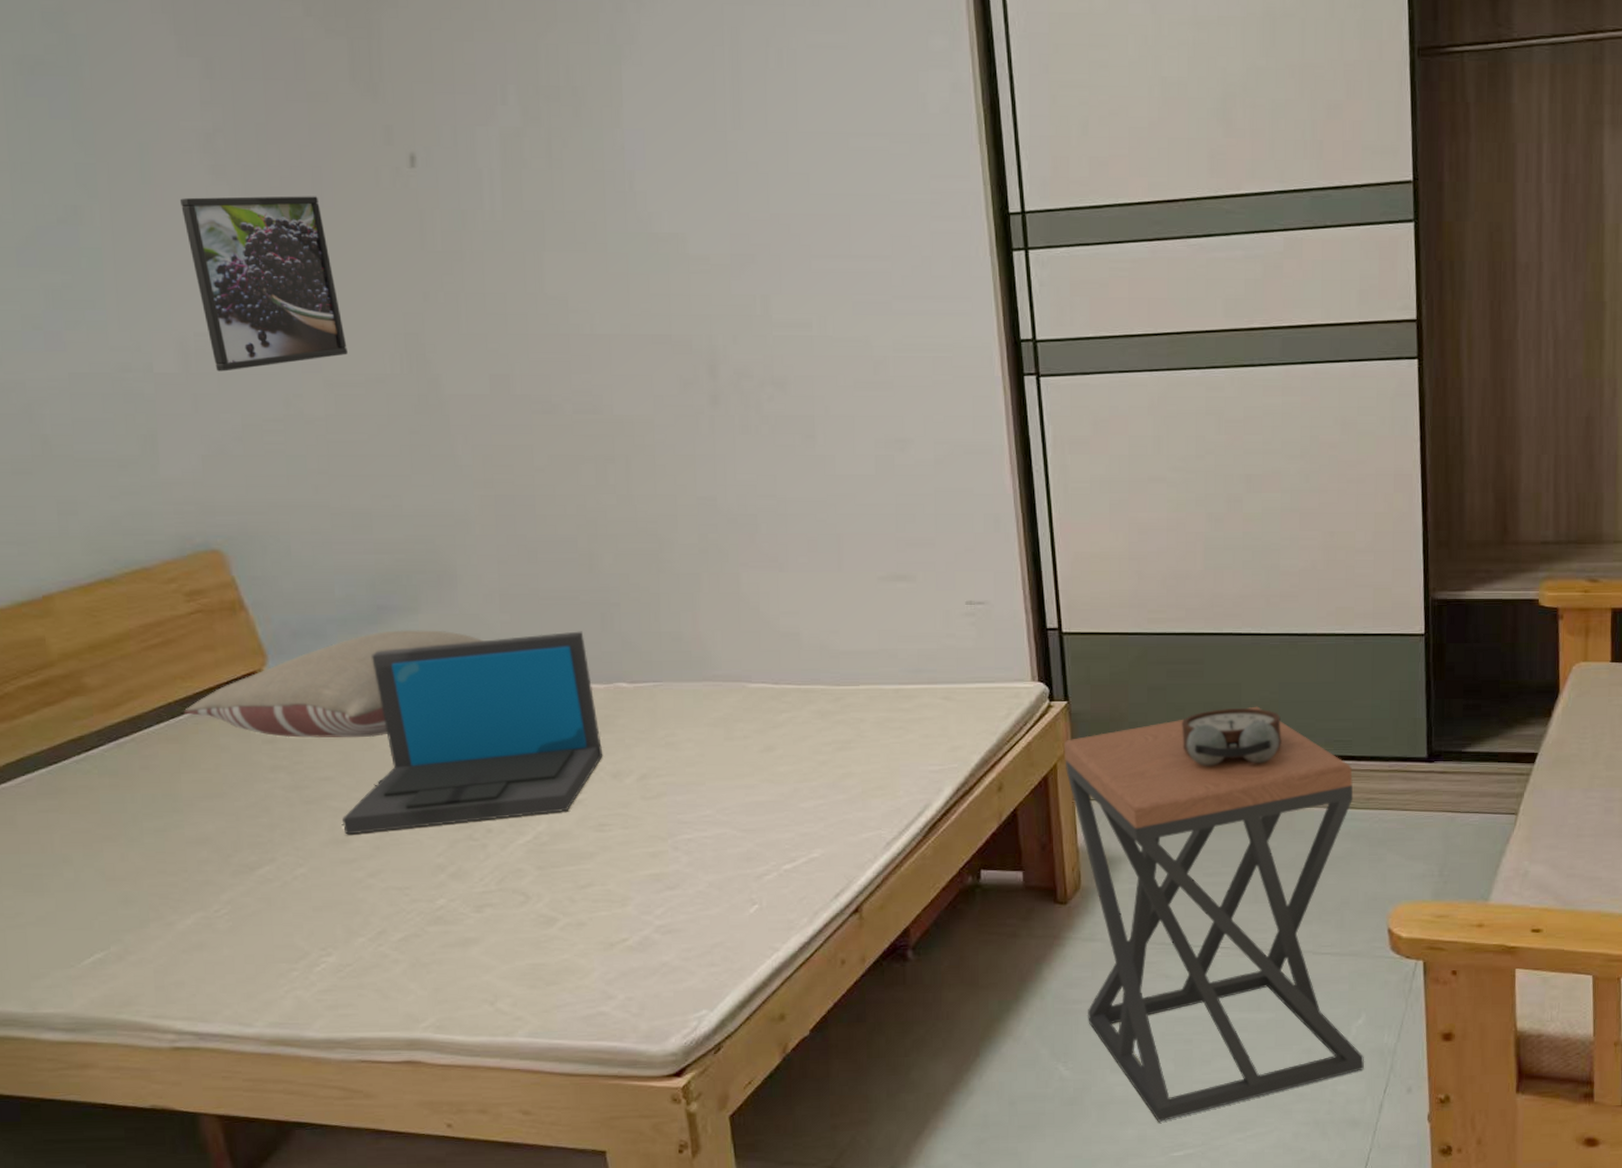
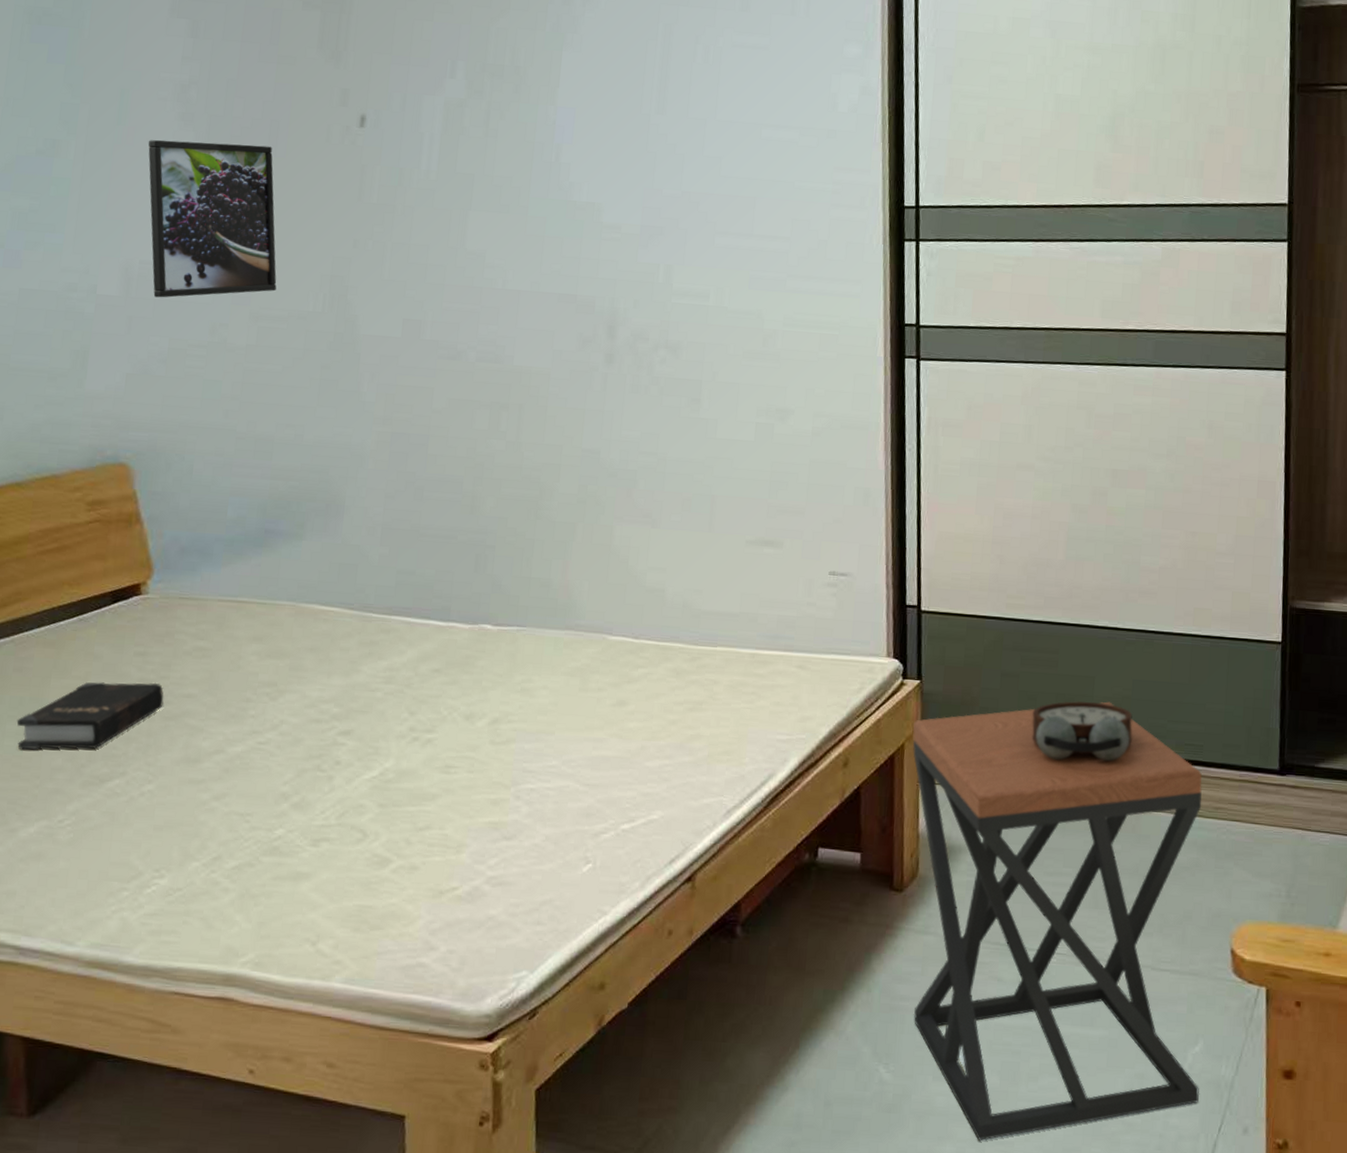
hardback book: none [153,768,301,846] -> present [16,682,164,750]
pillow: present [183,629,484,738] -> none [64,554,361,659]
laptop: present [342,631,603,835] -> none [197,569,459,755]

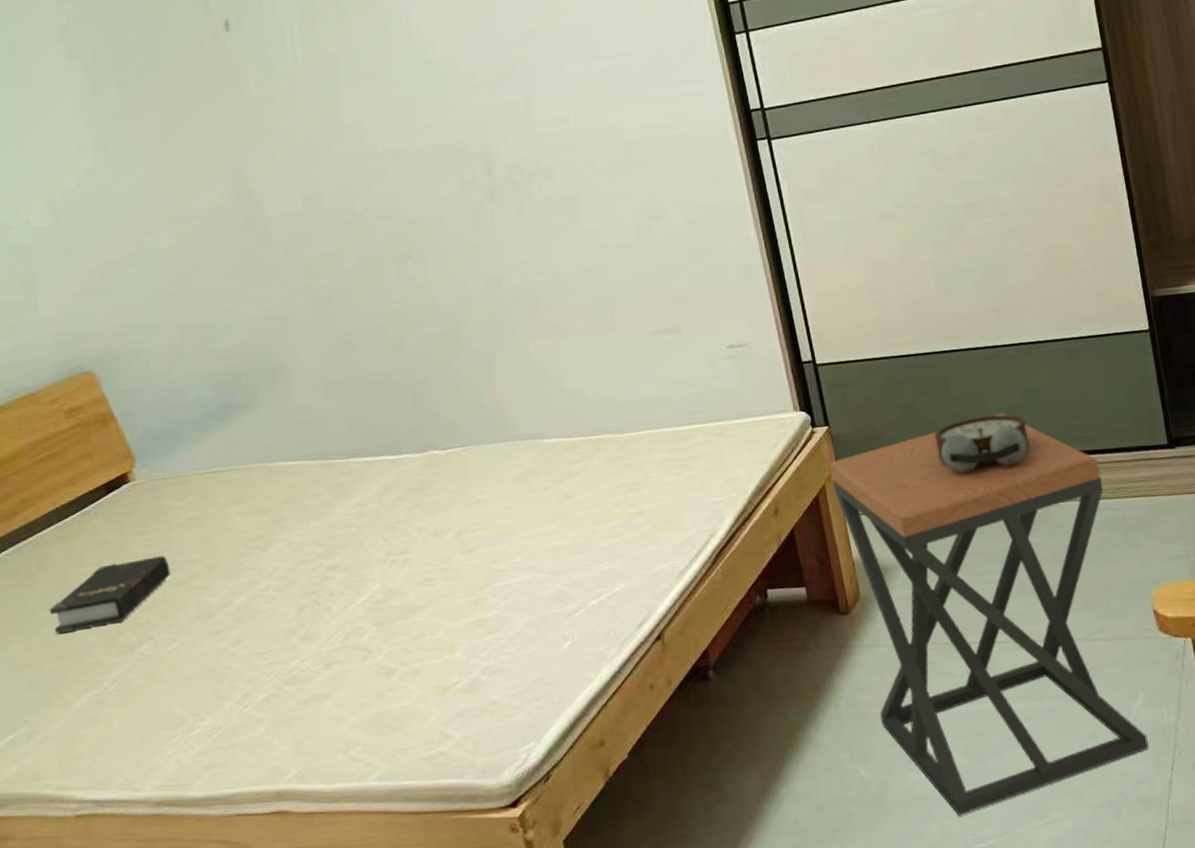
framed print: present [148,140,277,298] -> none [43,65,185,220]

